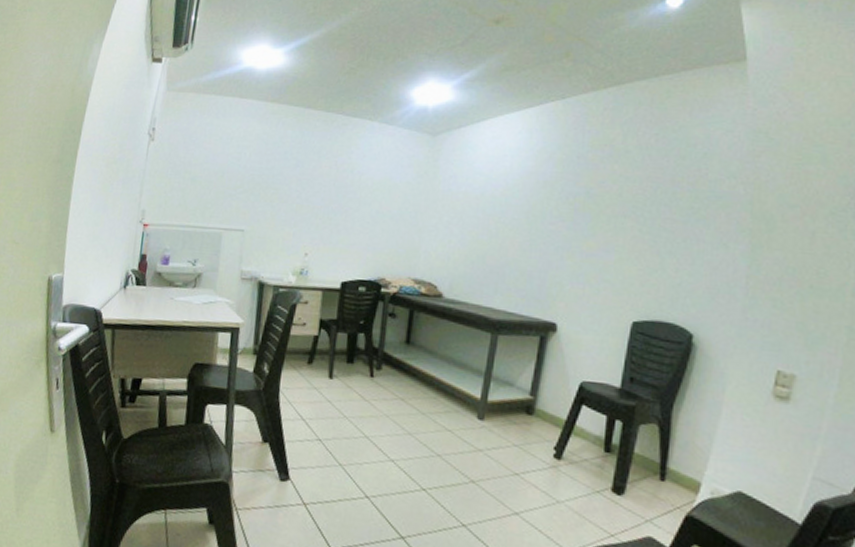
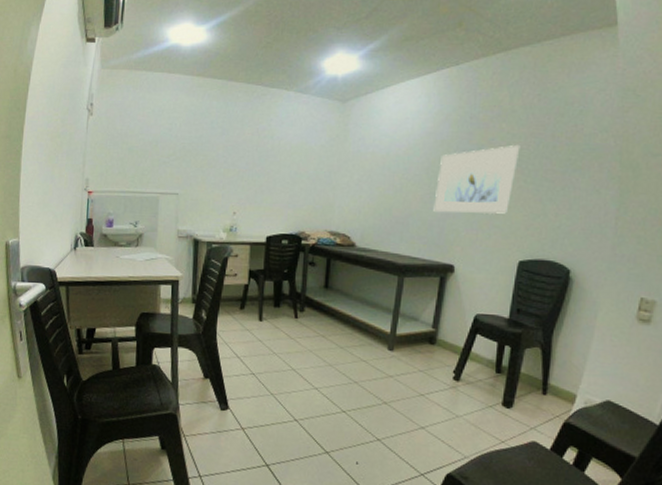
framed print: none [533,188,635,267] -> present [433,144,520,214]

